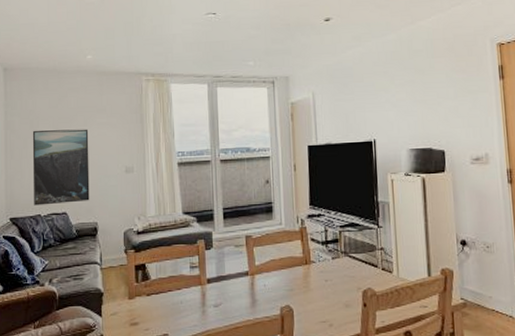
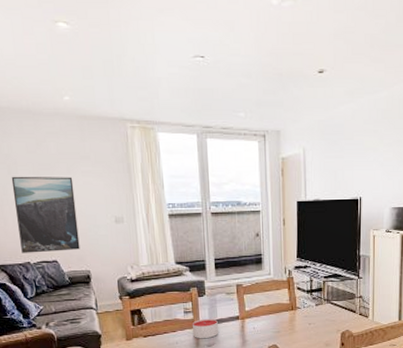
candle: none [199,274,226,298] -> present [193,318,218,339]

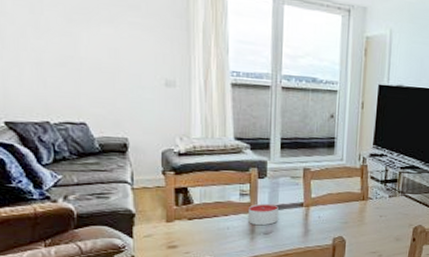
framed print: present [11,176,80,253] -> none [33,16,118,113]

